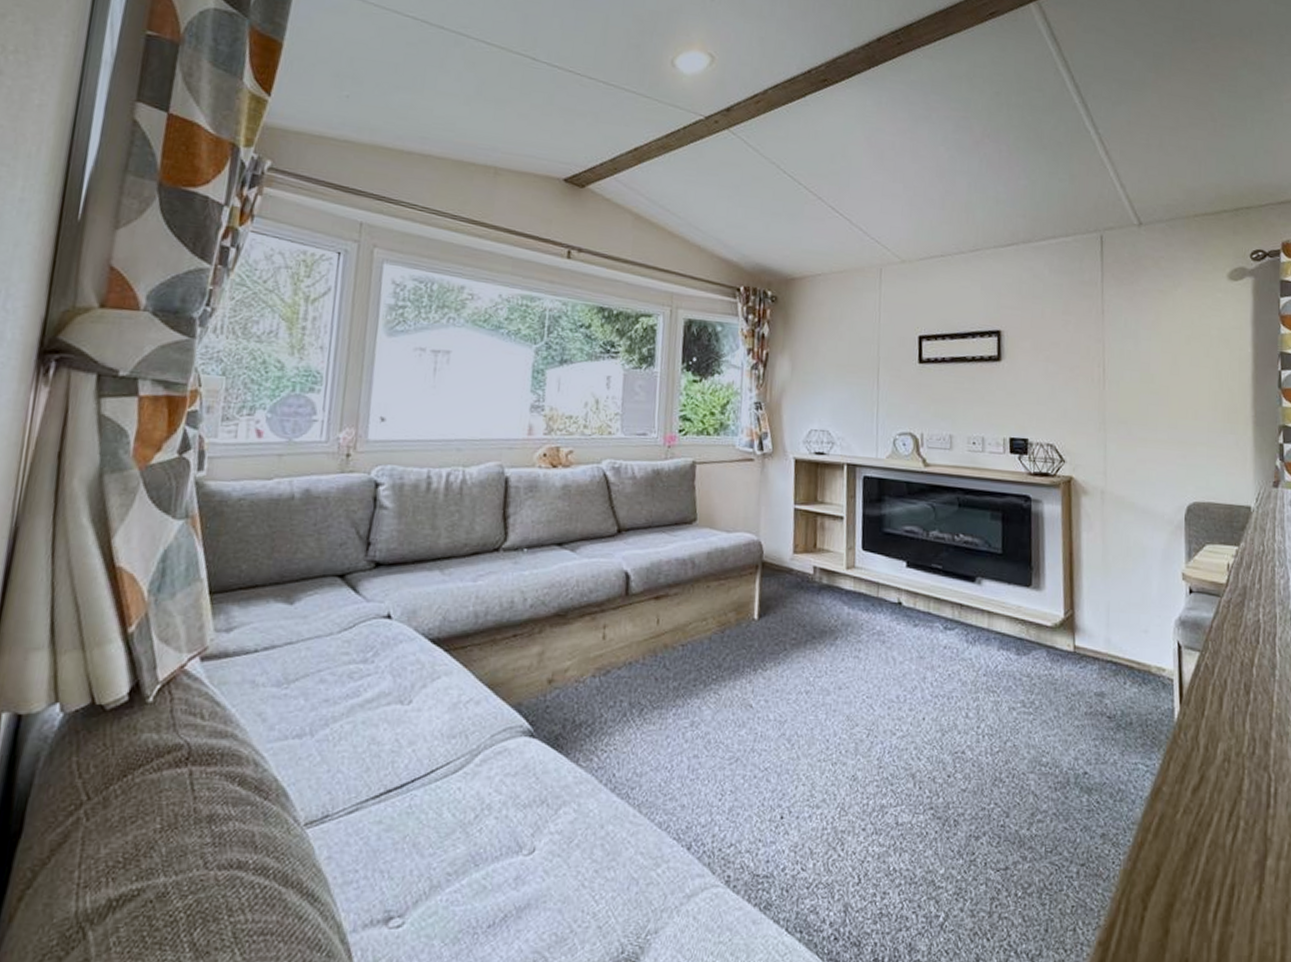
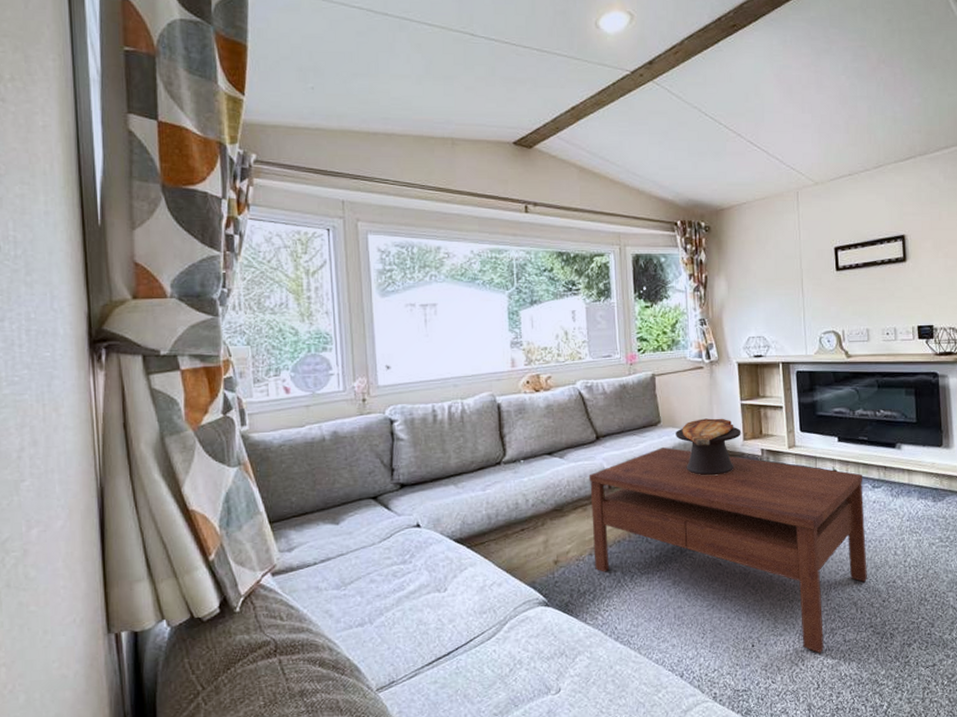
coffee table: none [597,551,934,837] -> present [589,447,867,654]
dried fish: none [713,521,792,594] -> present [676,418,741,476]

